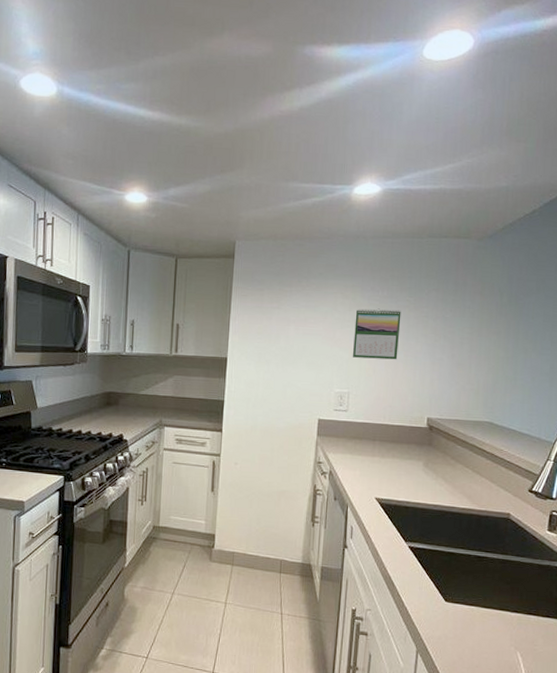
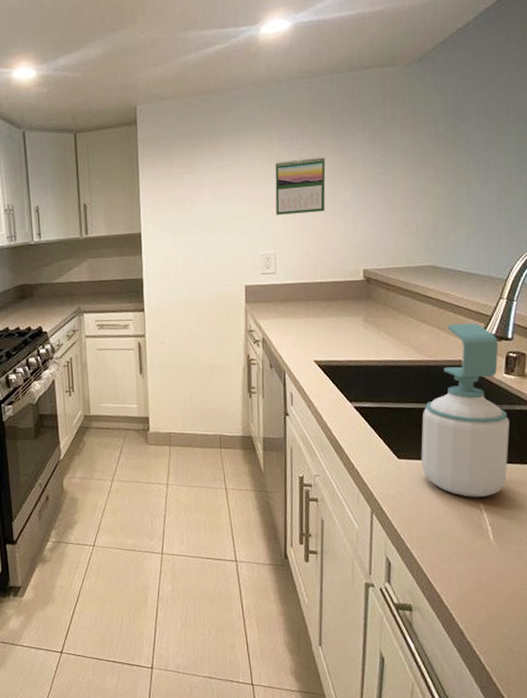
soap bottle: none [466,478,549,648] -> present [421,323,509,498]

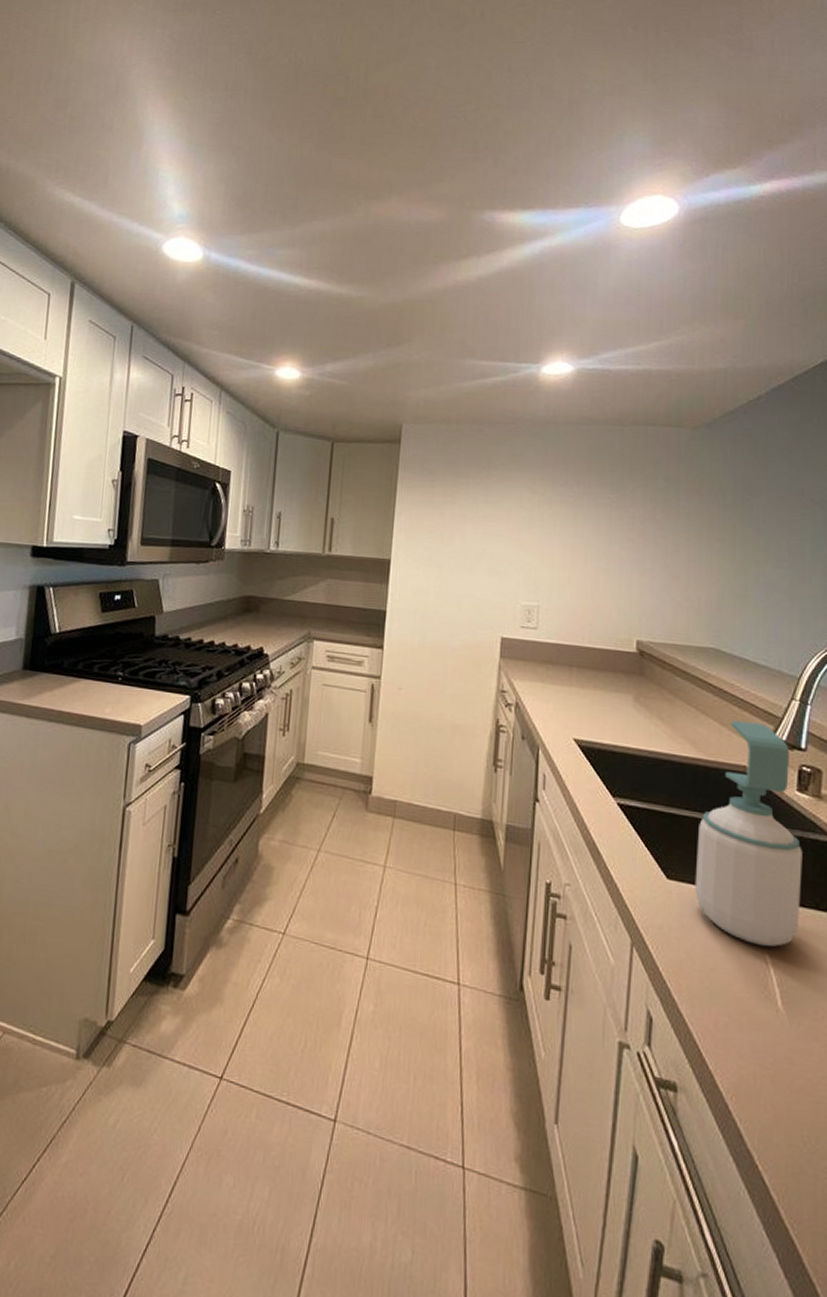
calendar: present [275,156,326,215] -> none [542,506,601,569]

